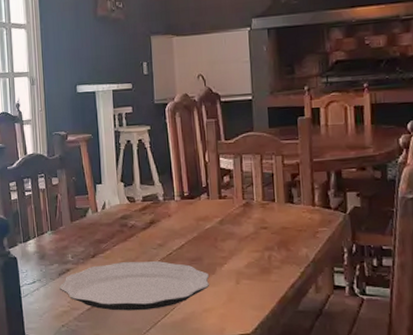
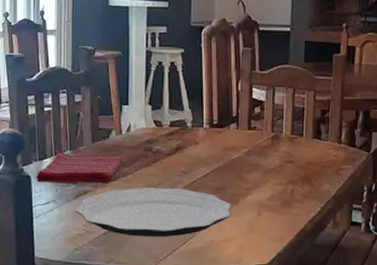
dish towel: none [22,233,101,264] -> present [36,152,123,184]

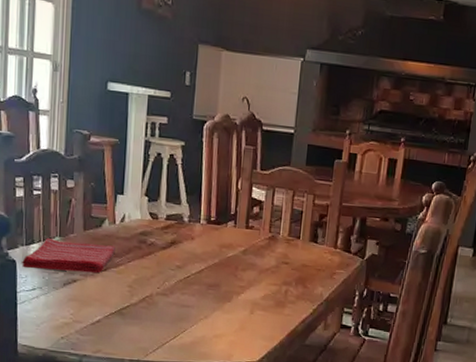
plate: present [75,187,232,238] -> none [63,279,225,331]

